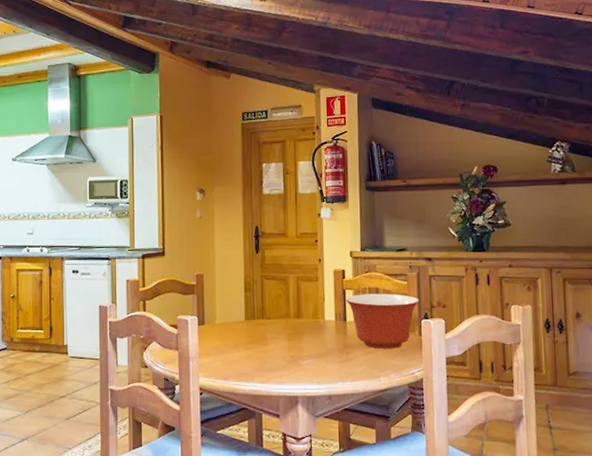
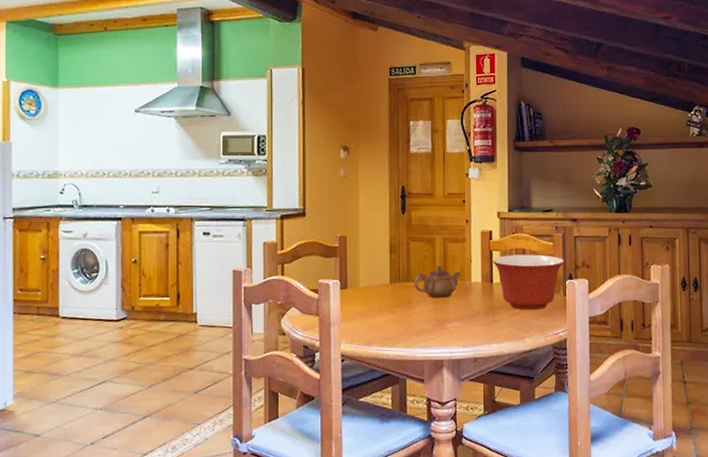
teapot: none [268,304,316,335] -> present [414,266,462,298]

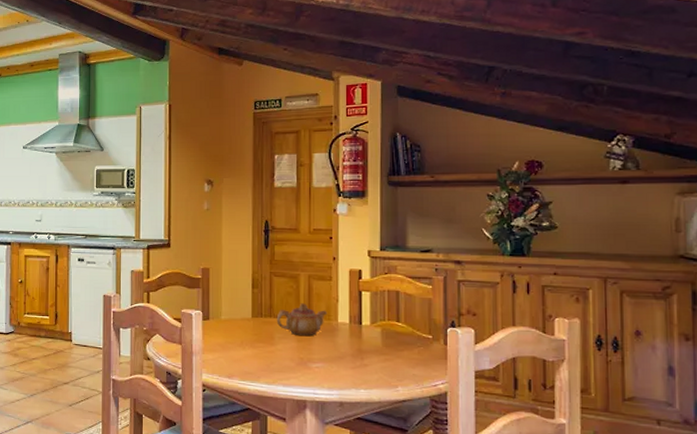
mixing bowl: present [492,254,564,310] -> none [361,296,446,357]

